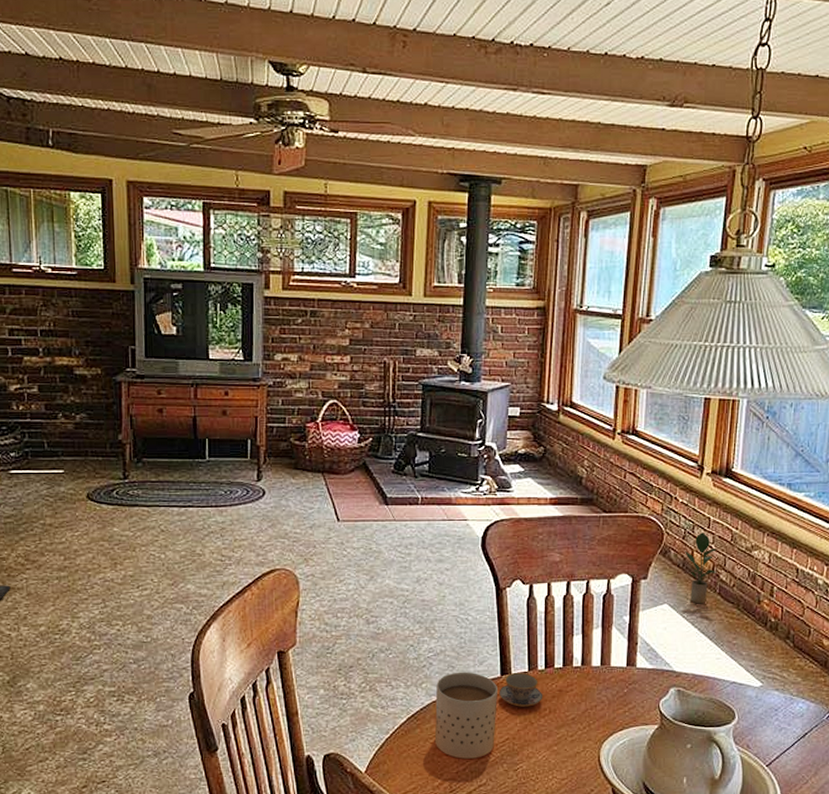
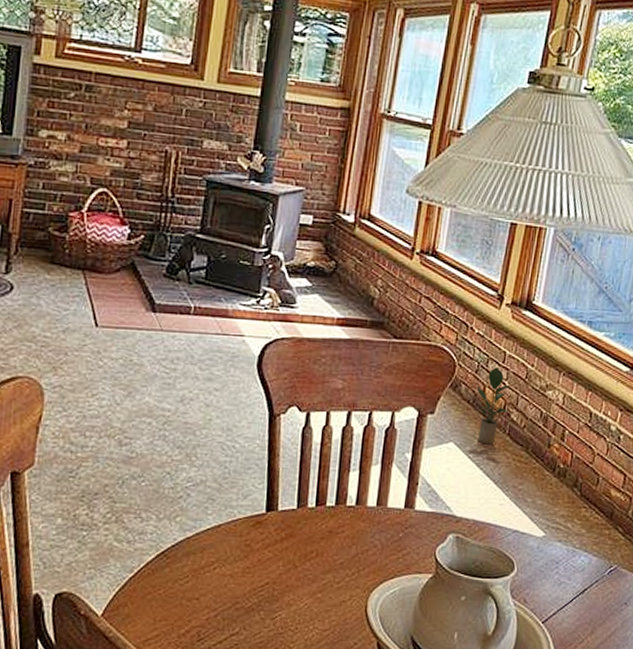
mug: present [434,672,497,759] -> none [184,505,261,604]
teacup: present [499,673,543,707] -> none [262,510,311,548]

